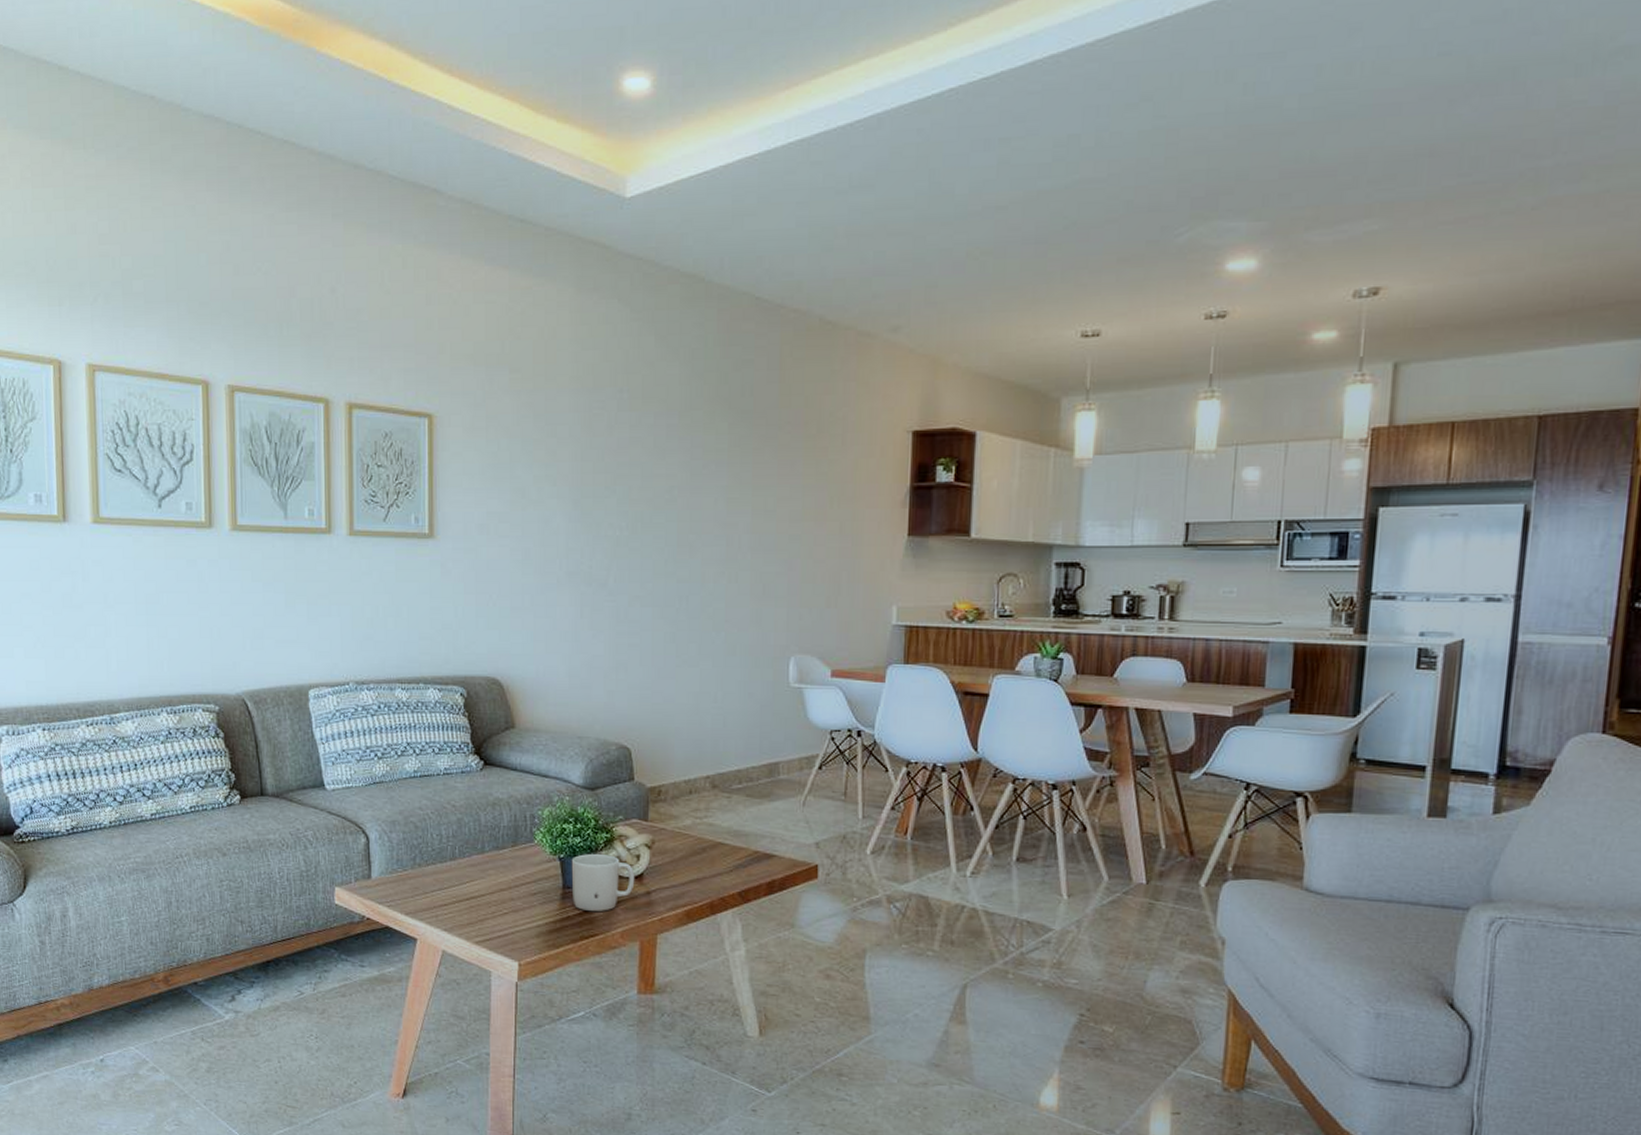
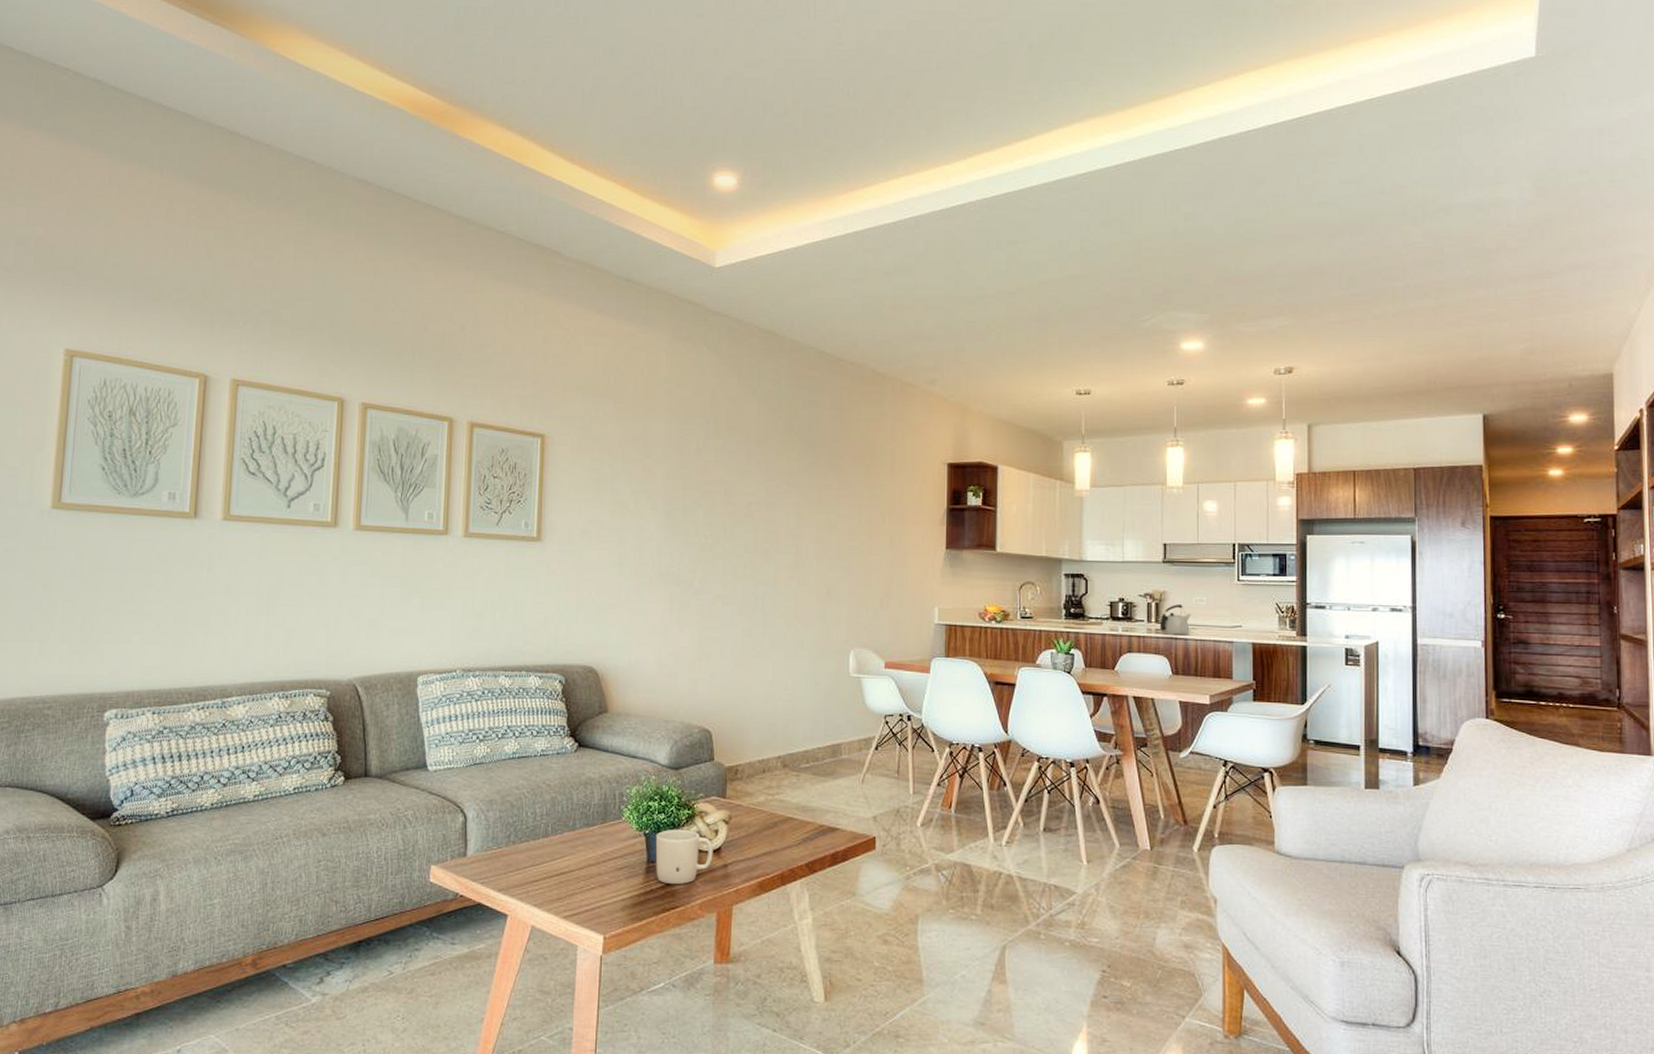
kettle: none [1174,596,1216,635] -> present [1159,603,1191,635]

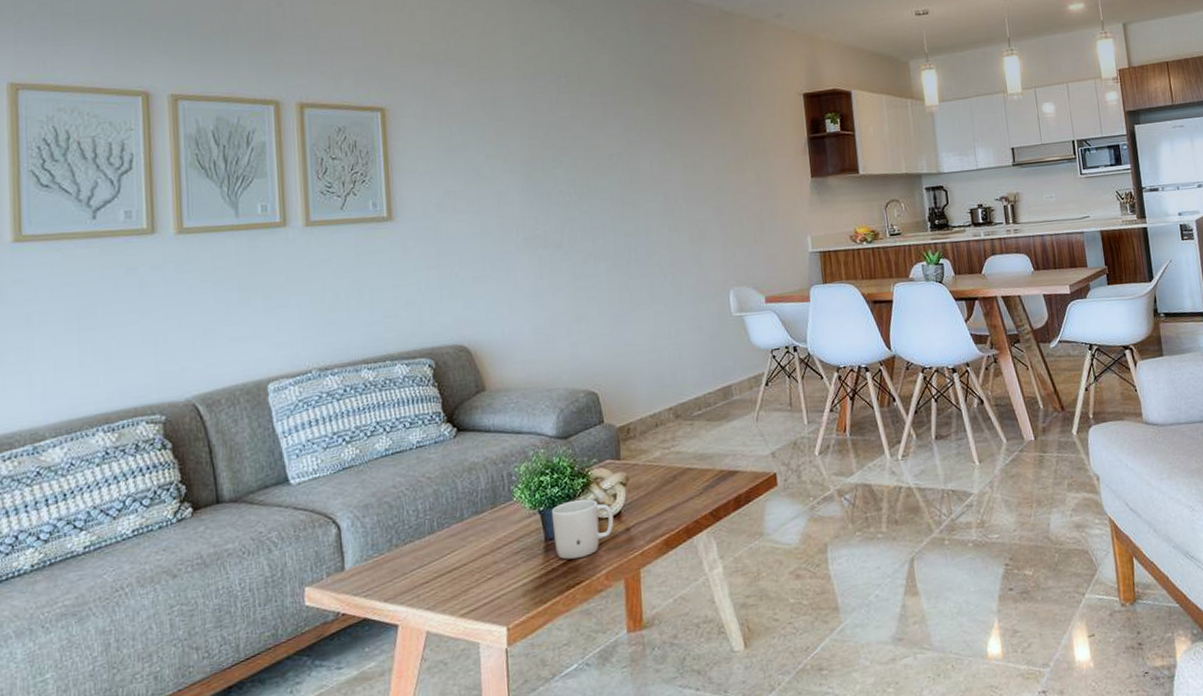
kettle: present [1159,603,1191,635] -> none [1017,202,1045,234]

